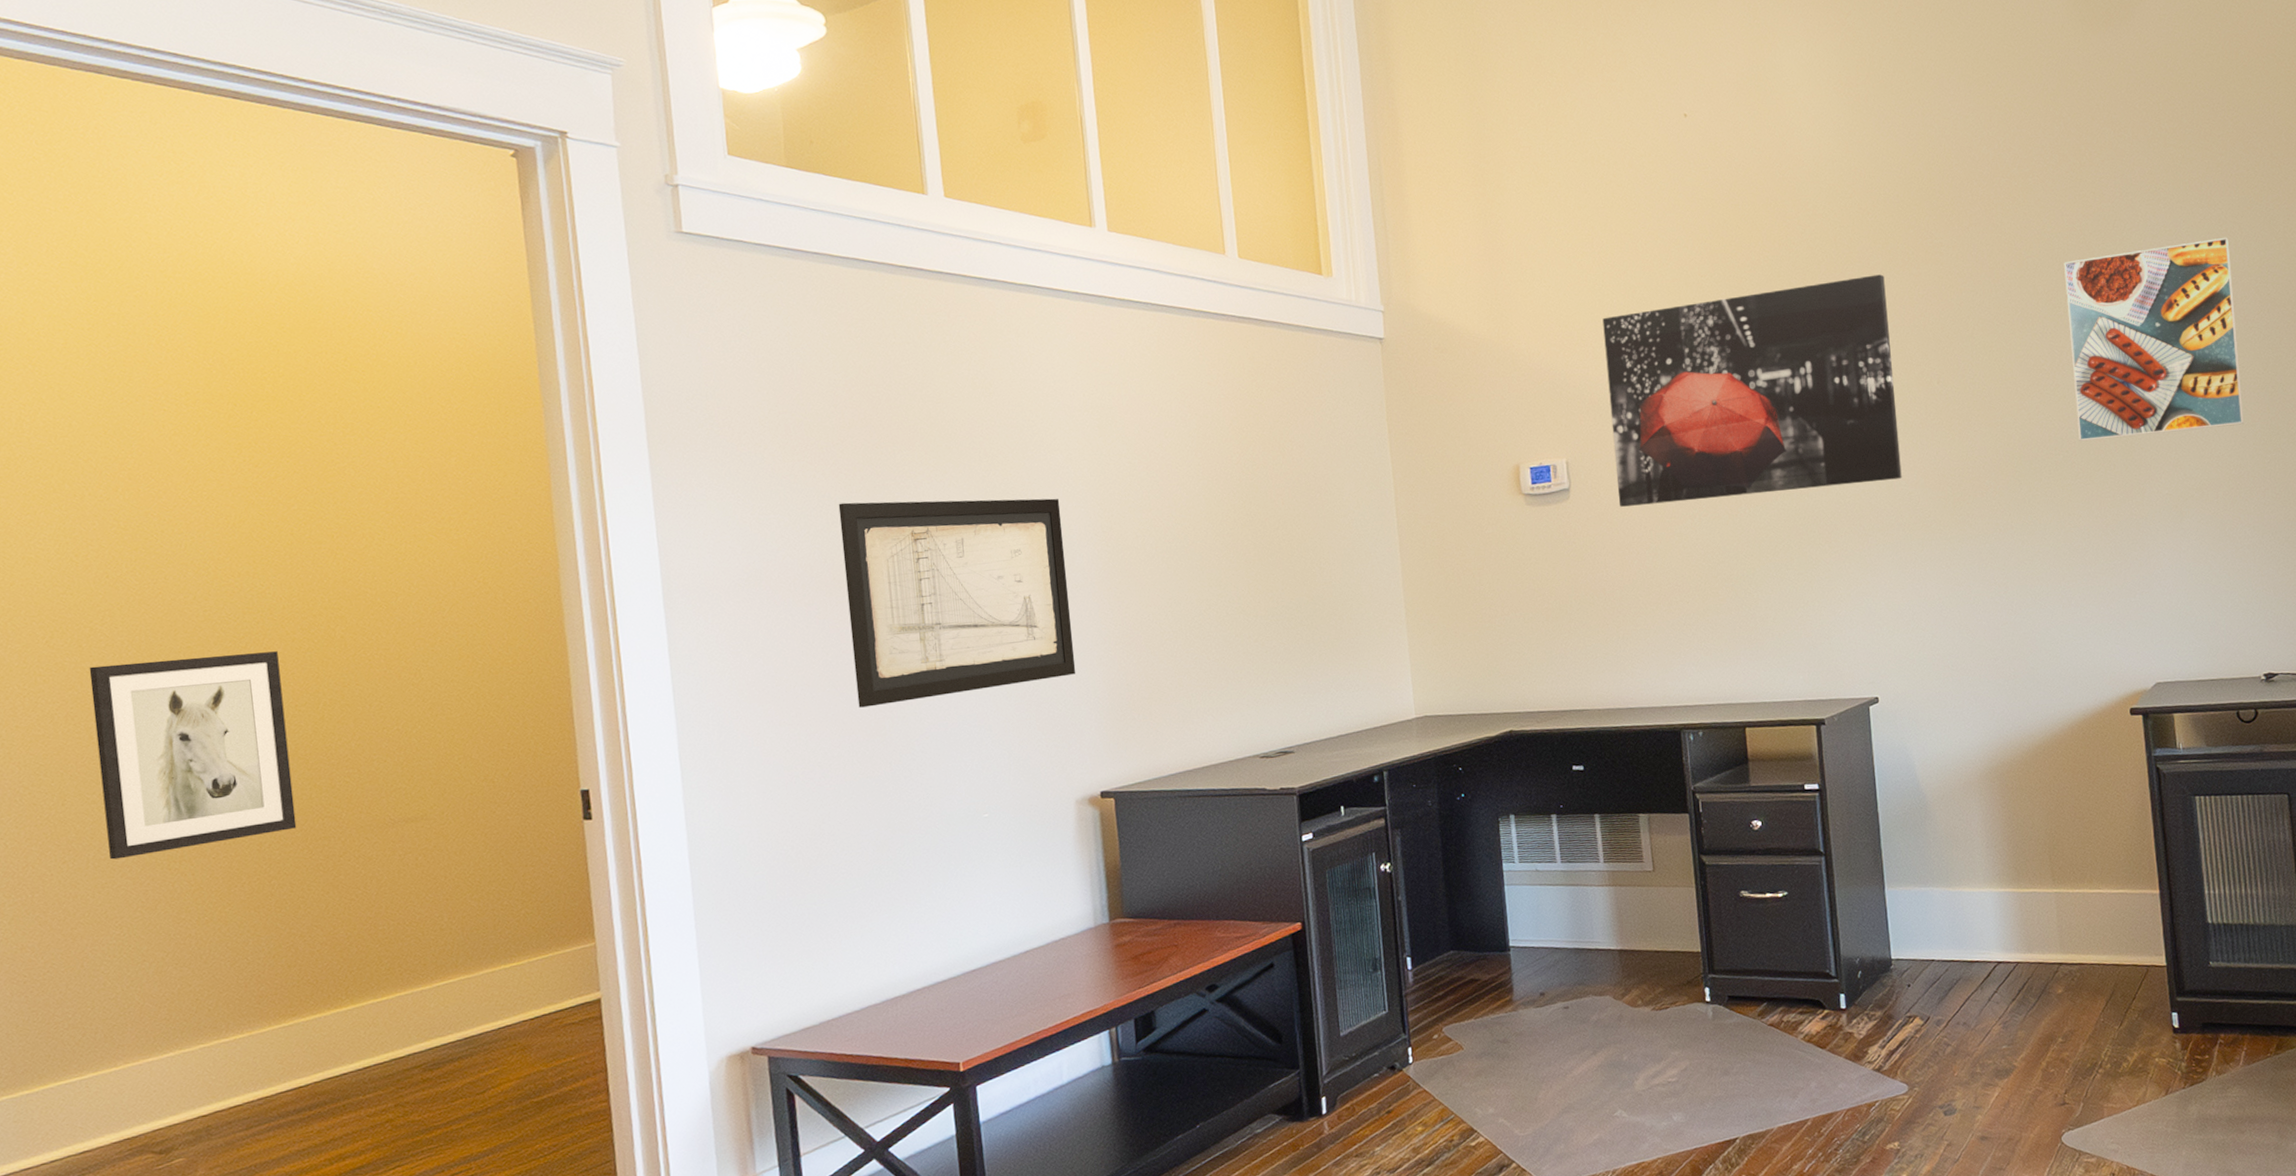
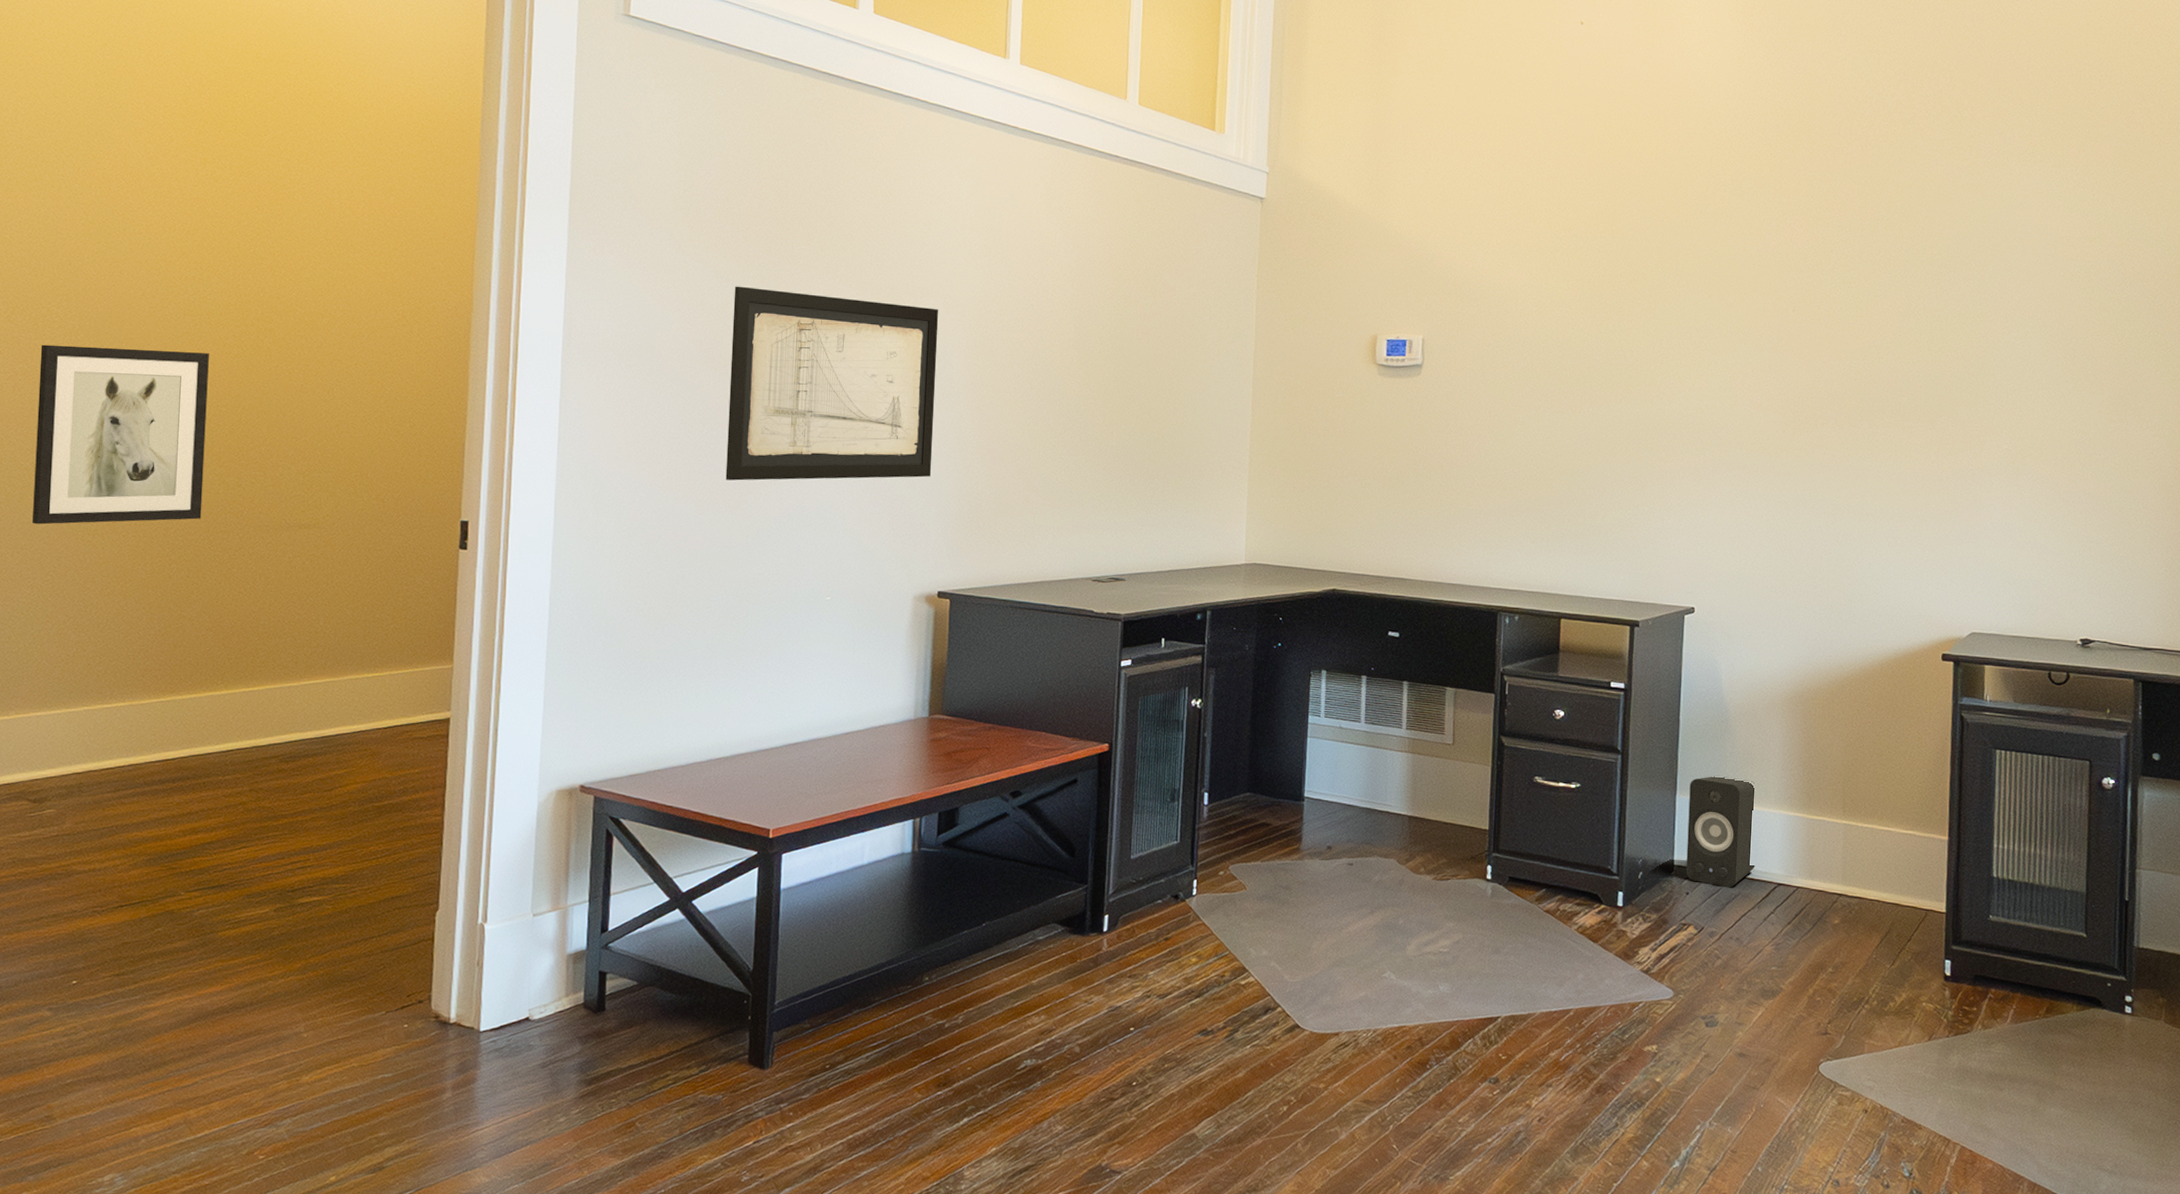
wall art: present [1602,274,1902,507] -> none [1467,198,1754,399]
speaker: none [1897,862,1973,974] -> present [1686,775,1755,888]
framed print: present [2064,237,2244,441] -> none [1925,206,2099,392]

